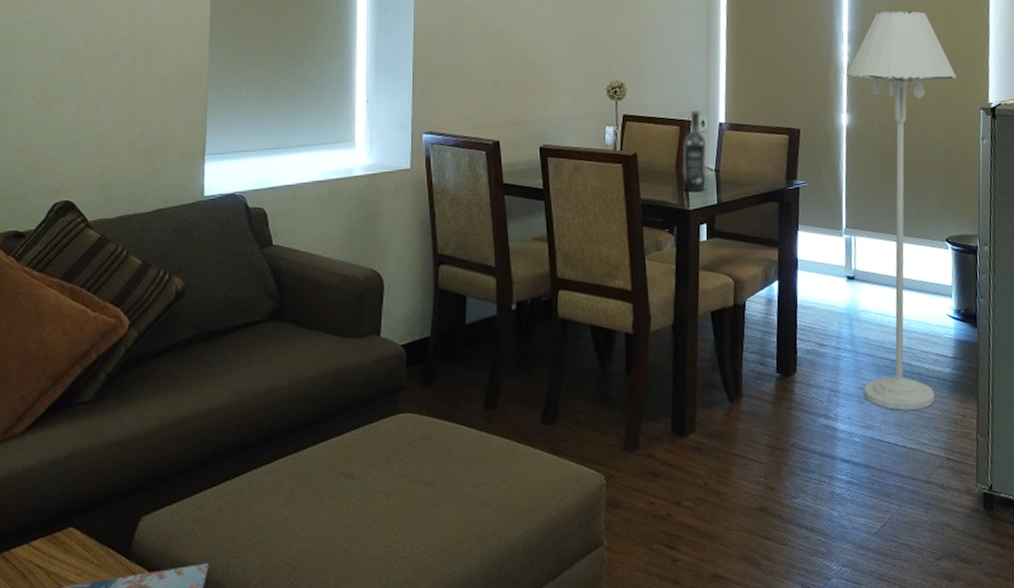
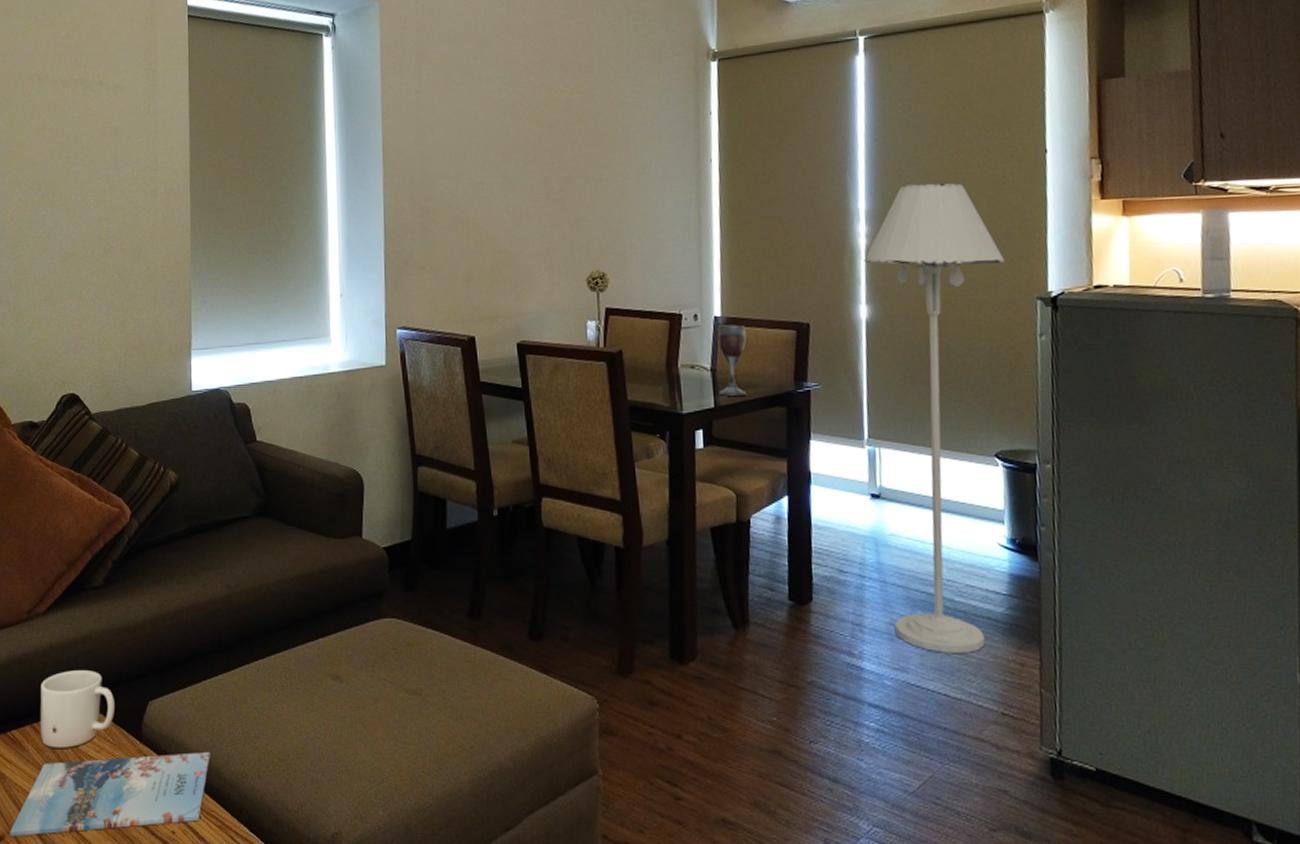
mug: none [10,489,103,578] -> present [40,669,116,750]
wine bottle: present [682,110,707,193] -> none [672,302,701,395]
cup: none [721,130,746,194] -> present [717,324,746,397]

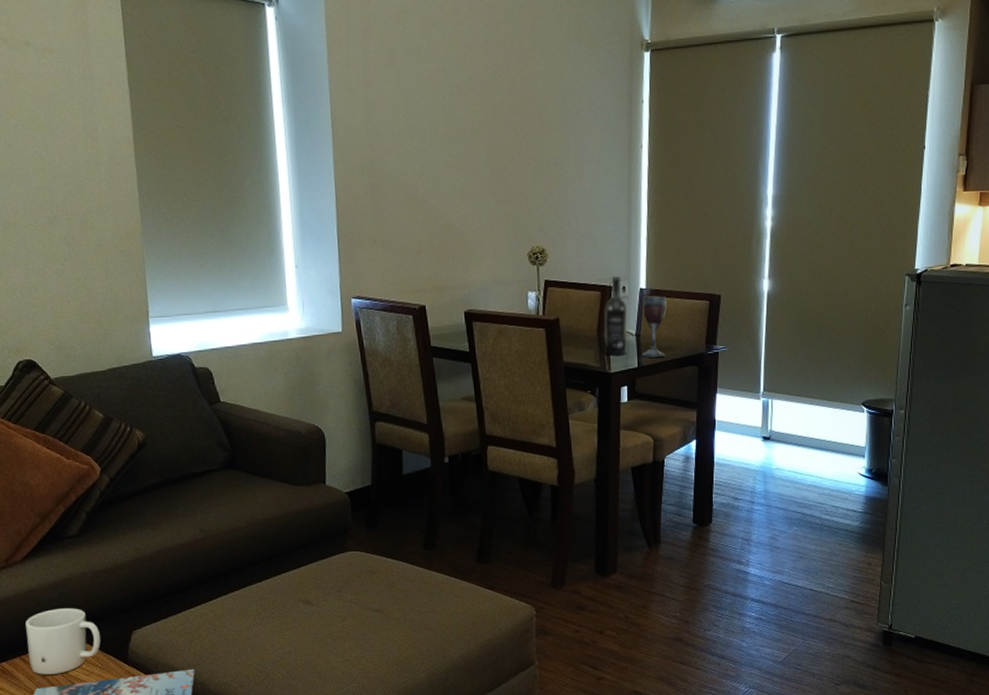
wine bottle: none [672,302,701,395] -> present [603,275,628,356]
floor lamp: present [864,182,1005,655] -> none [769,173,883,559]

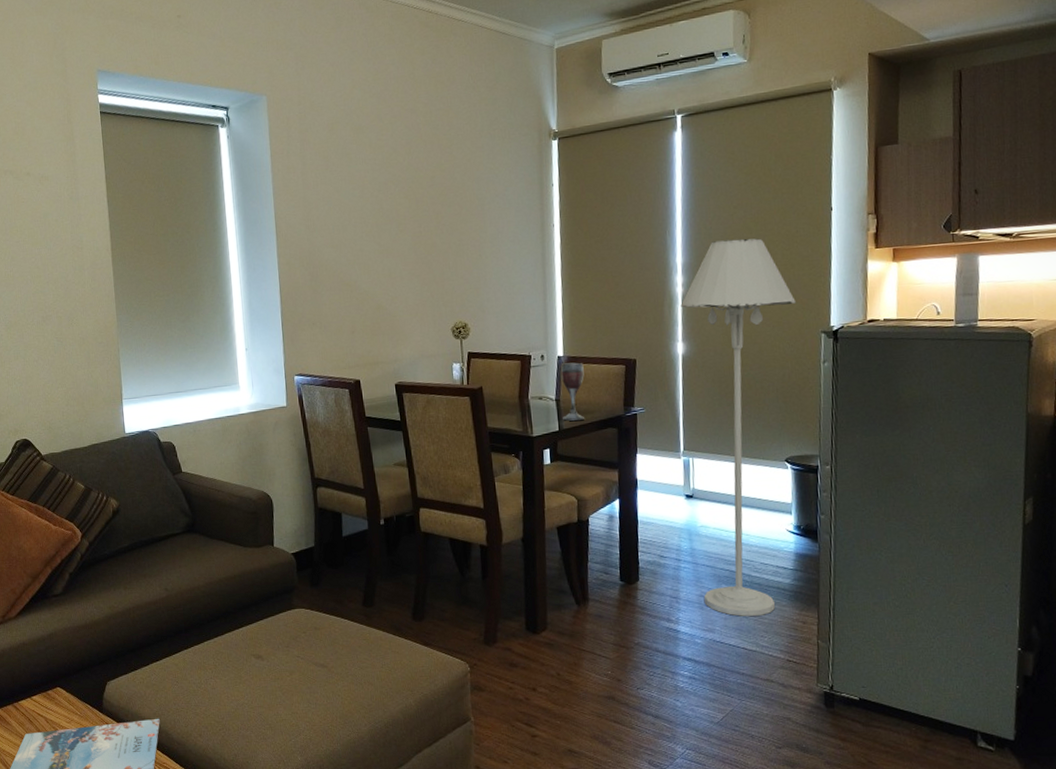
mug: present [25,607,101,676] -> none [17,659,80,723]
wine bottle: present [603,275,628,356] -> none [523,345,547,421]
floor lamp: none [769,173,883,559] -> present [680,238,796,617]

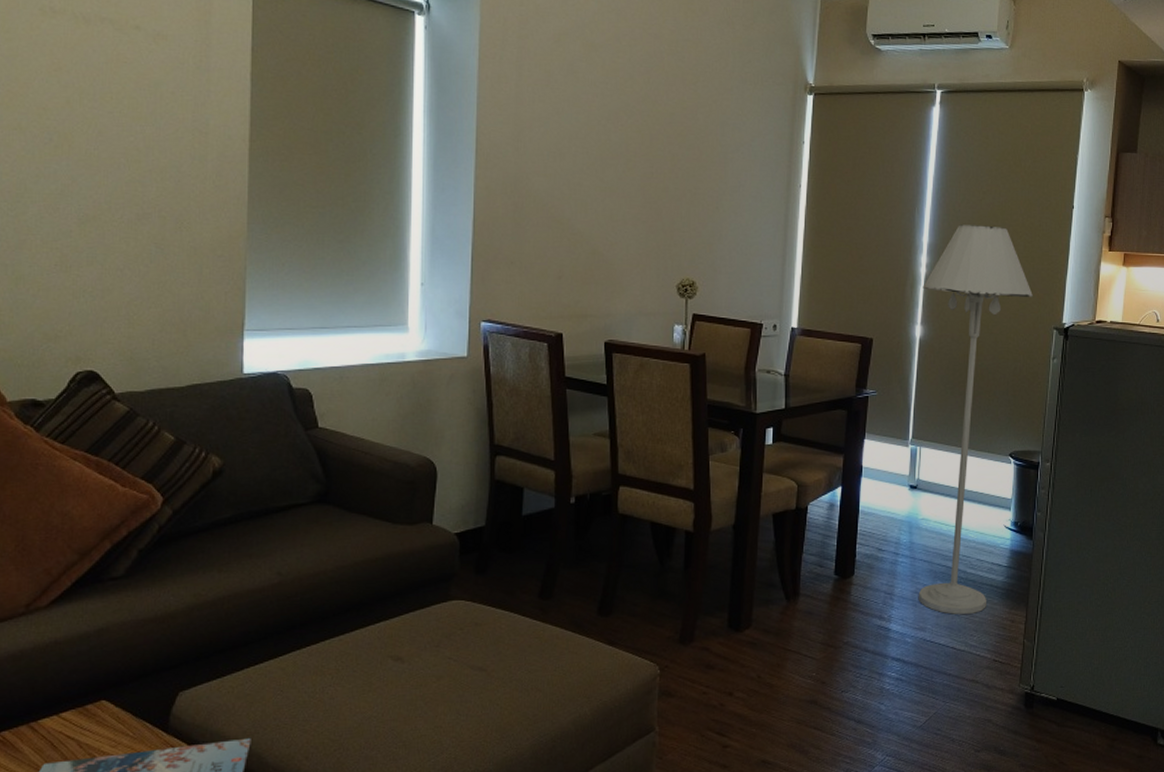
cup: present [560,362,584,422] -> none [789,336,818,400]

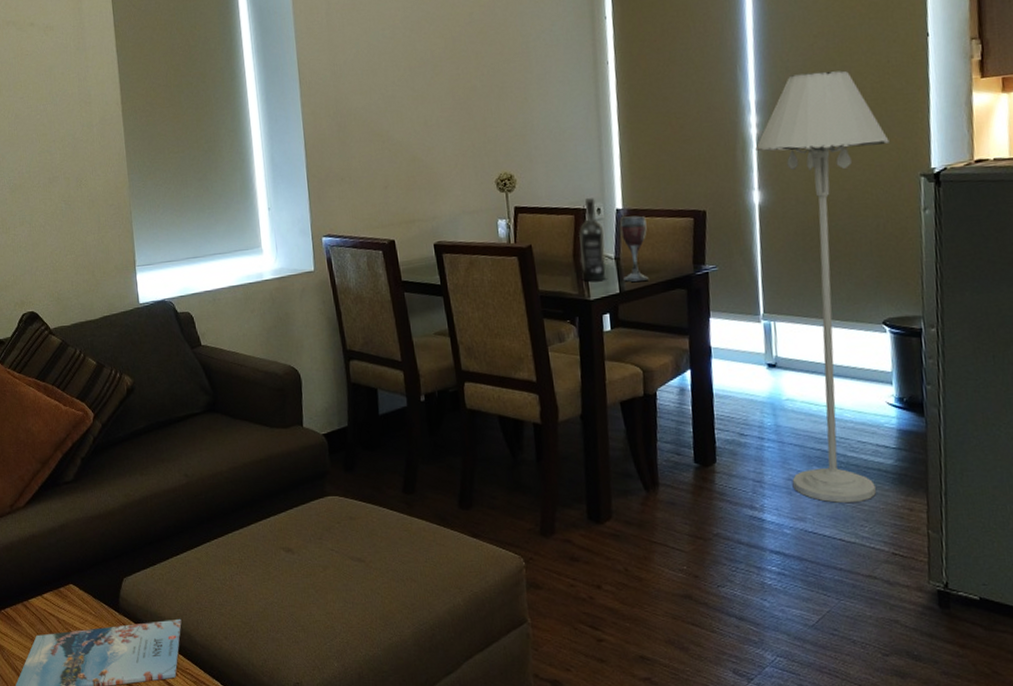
wine bottle: none [751,313,778,396] -> present [578,197,606,283]
cup: none [789,336,818,400] -> present [619,215,648,283]

